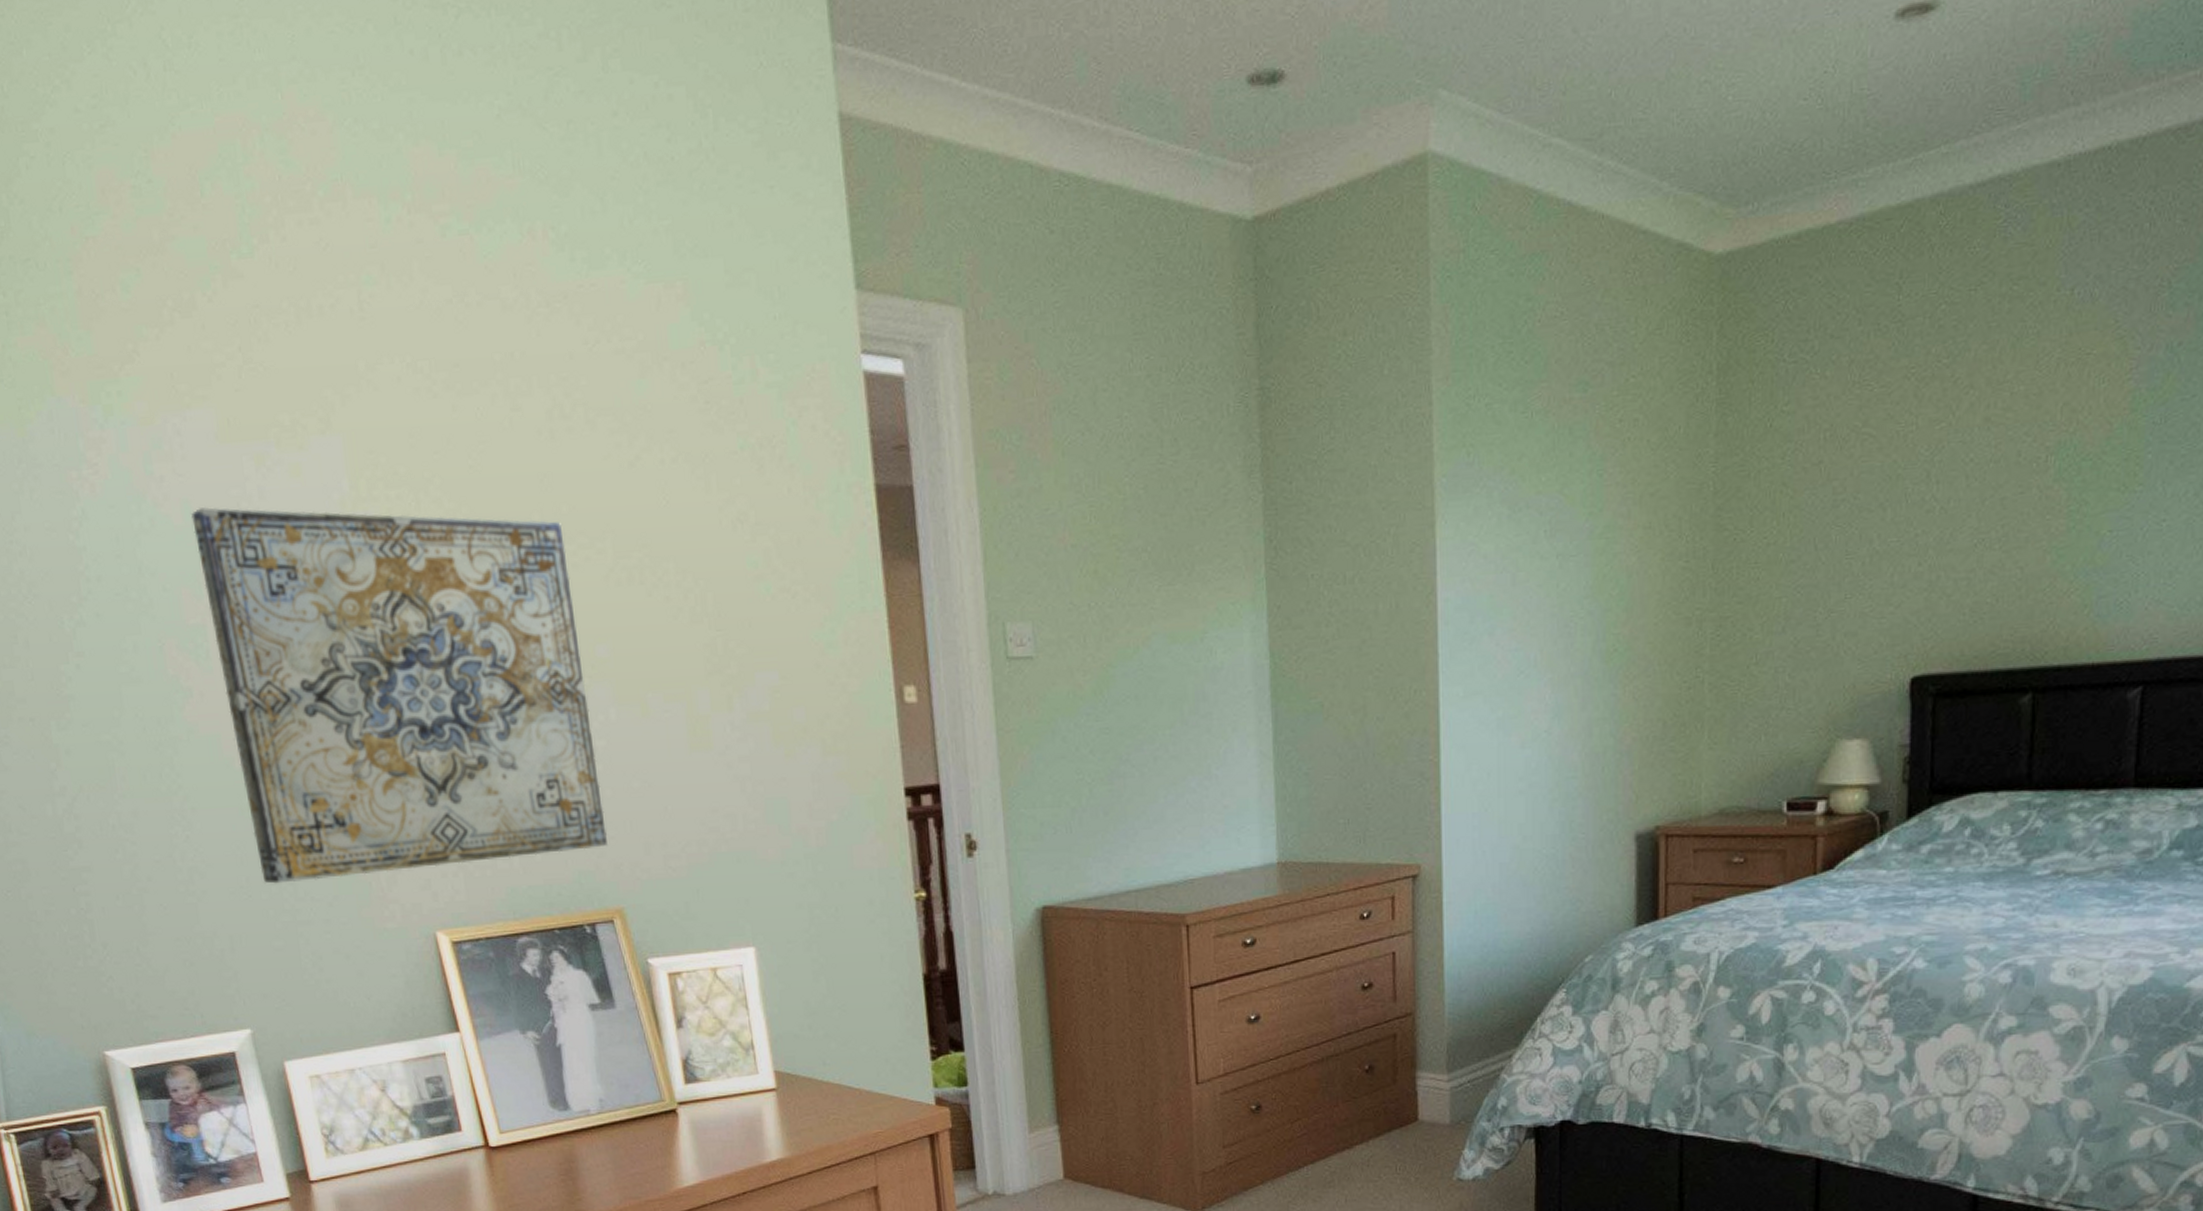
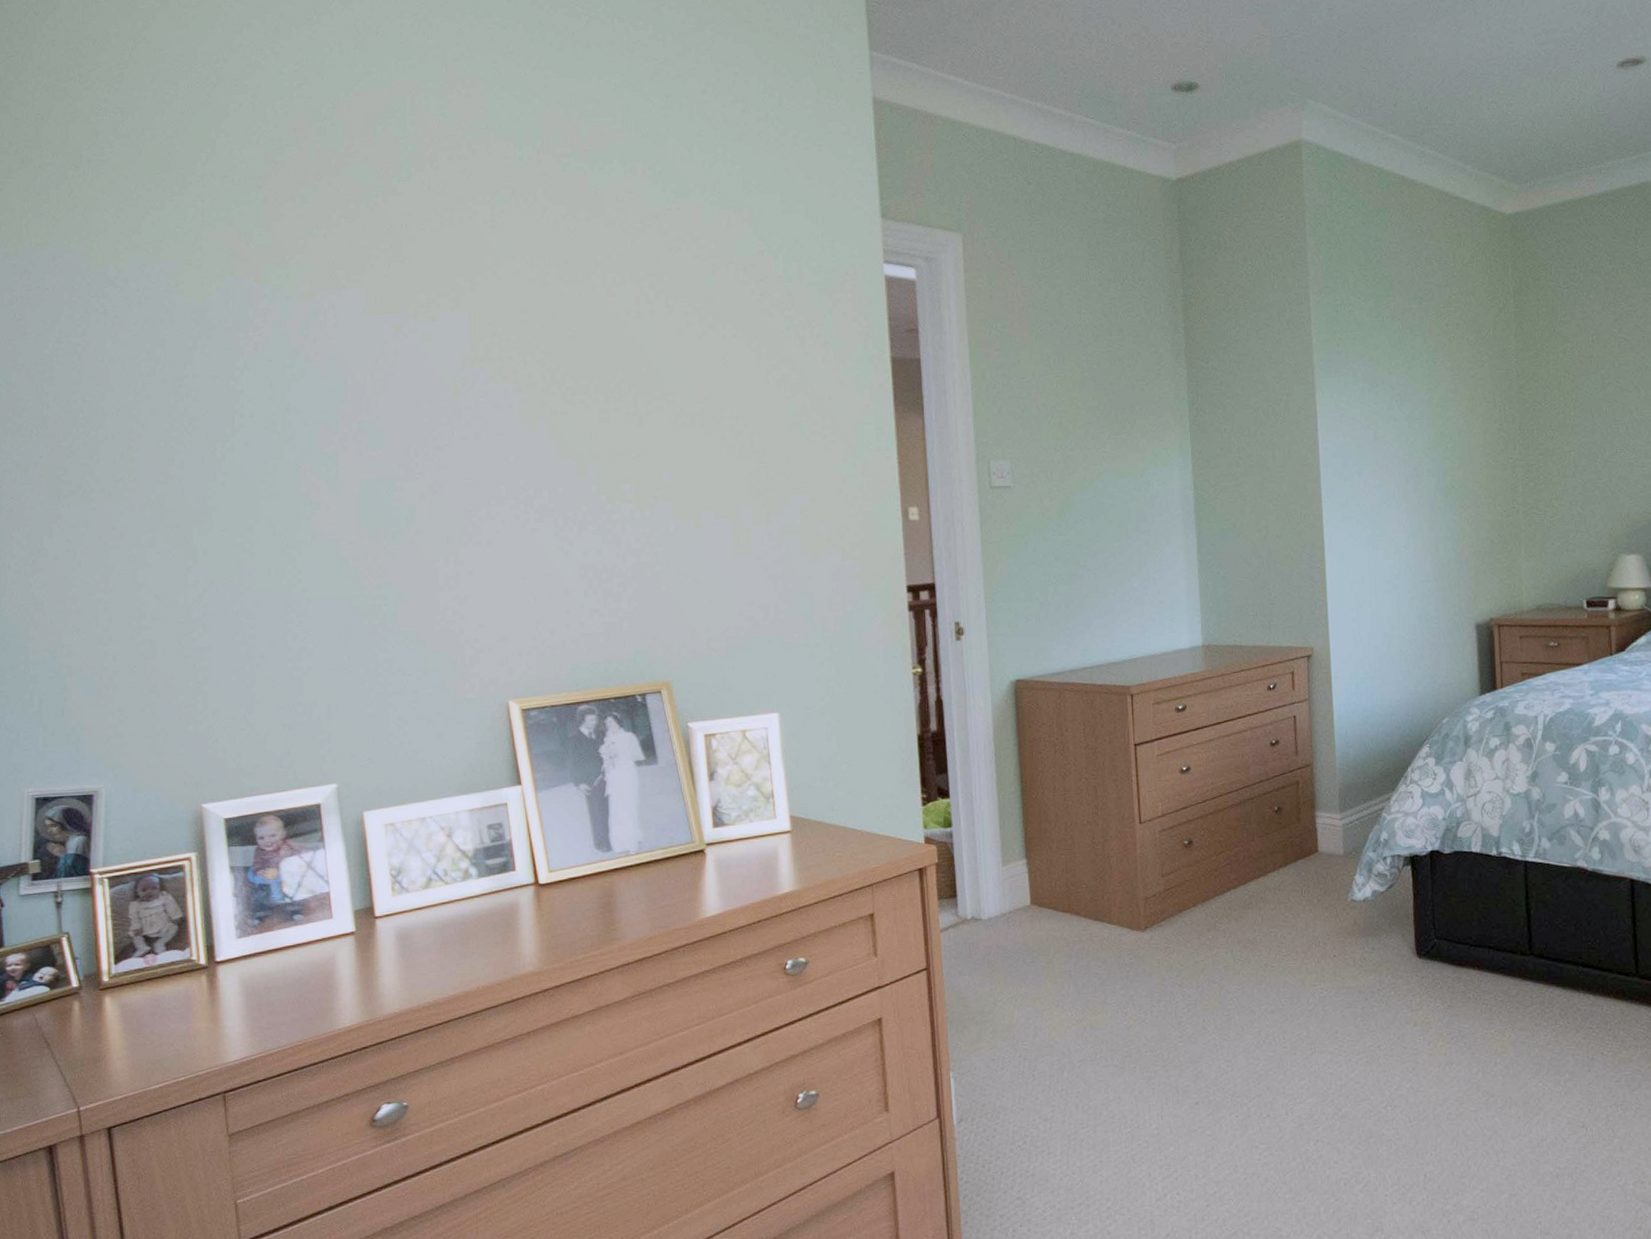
wall art: present [191,507,607,884] -> none [336,363,660,661]

